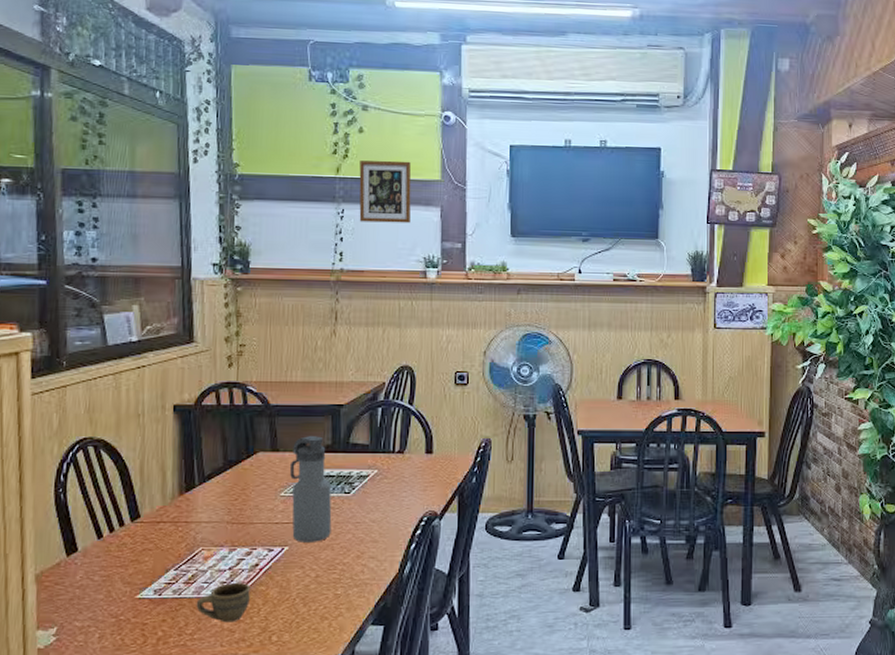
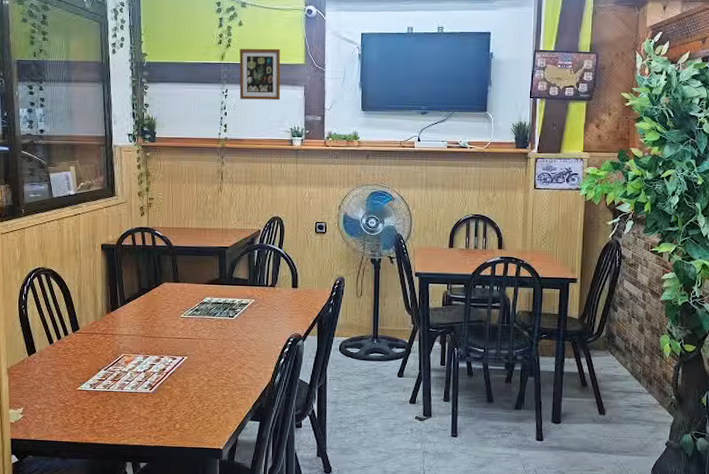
cup: present [196,582,250,623] -> none [120,381,159,412]
water bottle: present [289,436,332,542] -> none [187,271,220,354]

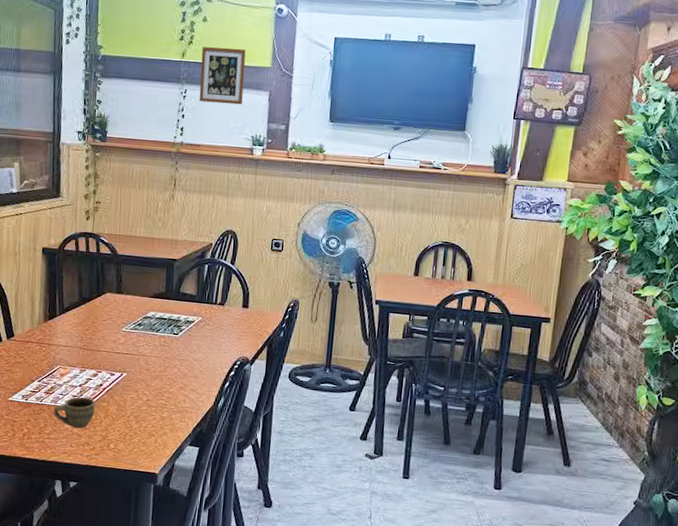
cup: none [120,381,159,412] -> present [53,396,95,429]

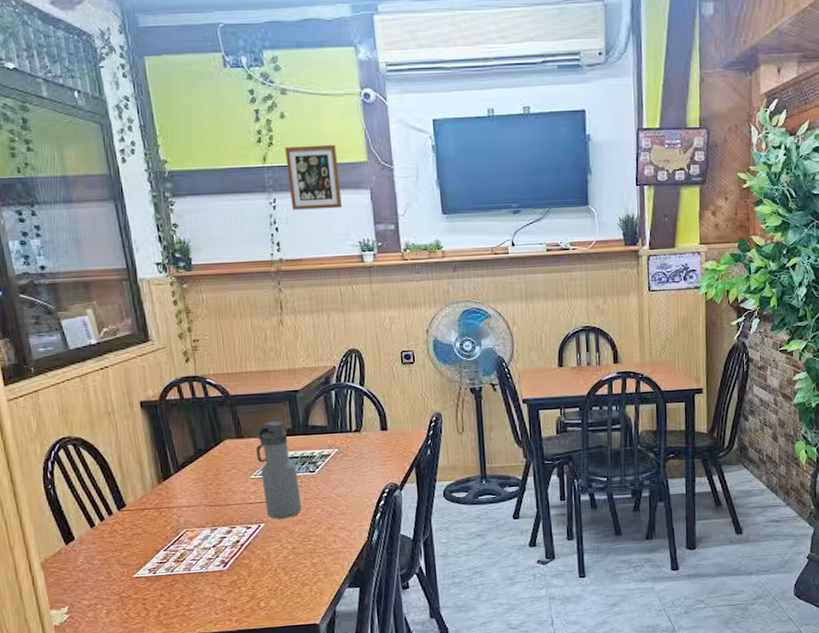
cup: present [53,396,95,429] -> none [188,557,236,594]
water bottle: none [130,283,164,372] -> present [255,421,302,519]

